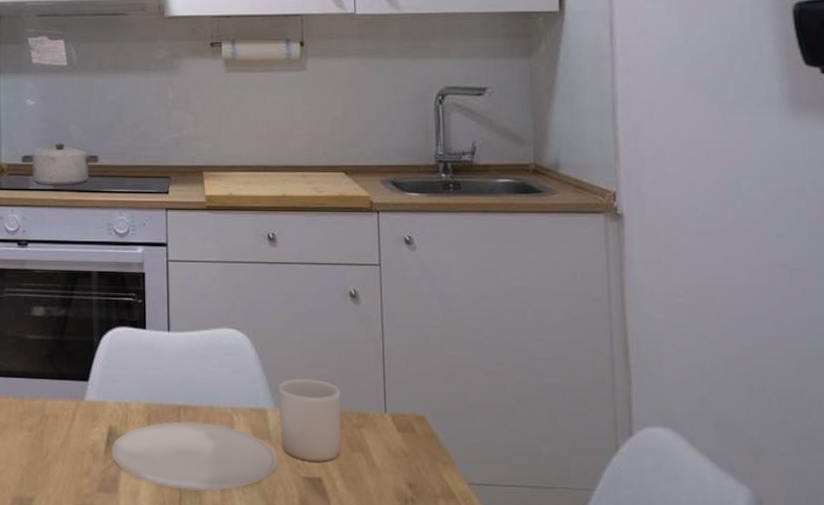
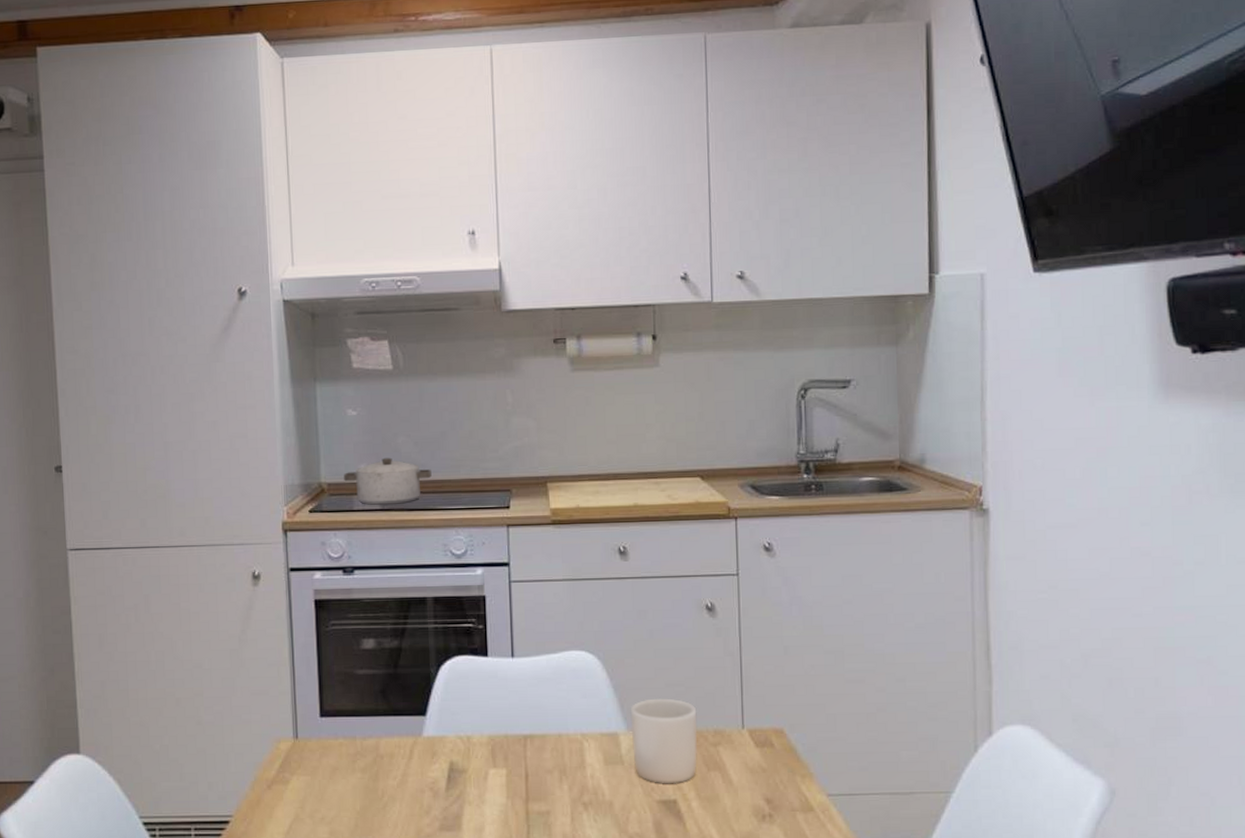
plate: present [111,421,277,492] -> none [453,751,630,823]

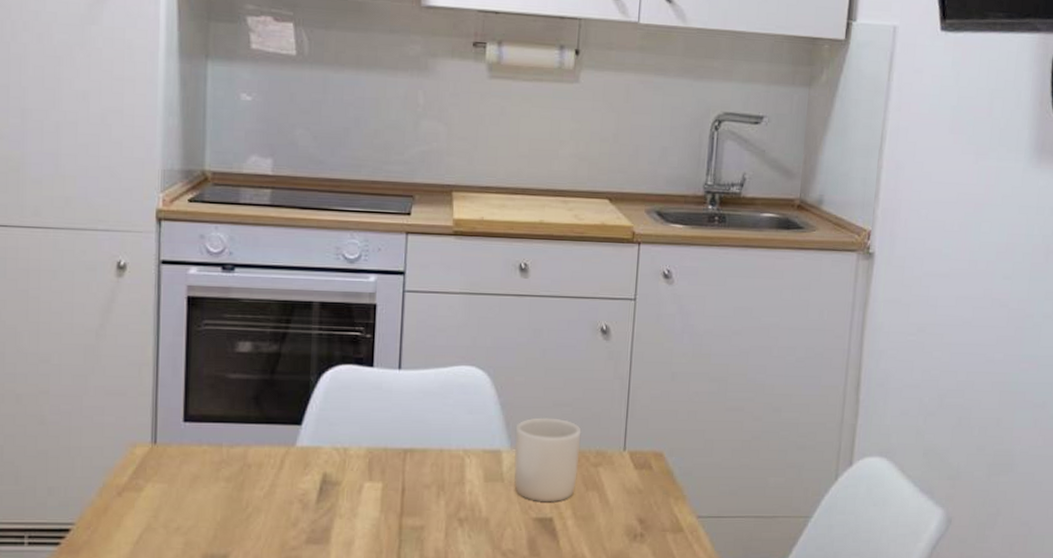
cooking pot: present [344,457,432,506] -> none [231,149,330,202]

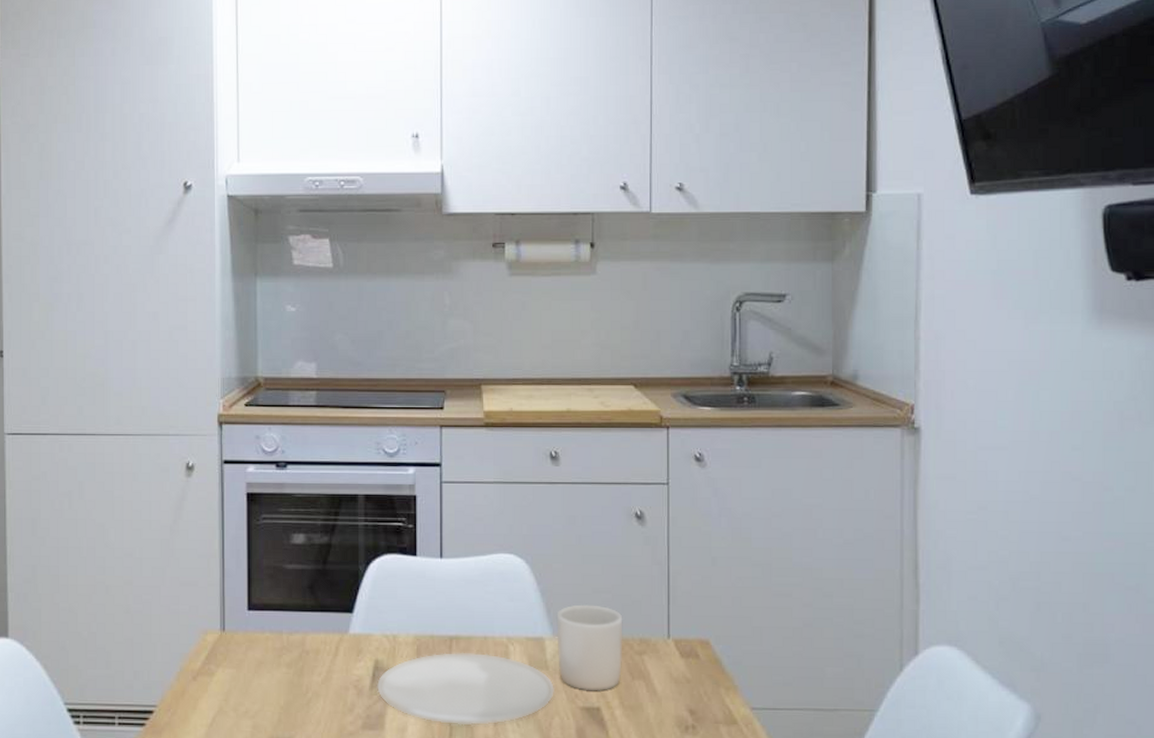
plate: none [324,465,509,538] -> present [377,653,554,726]

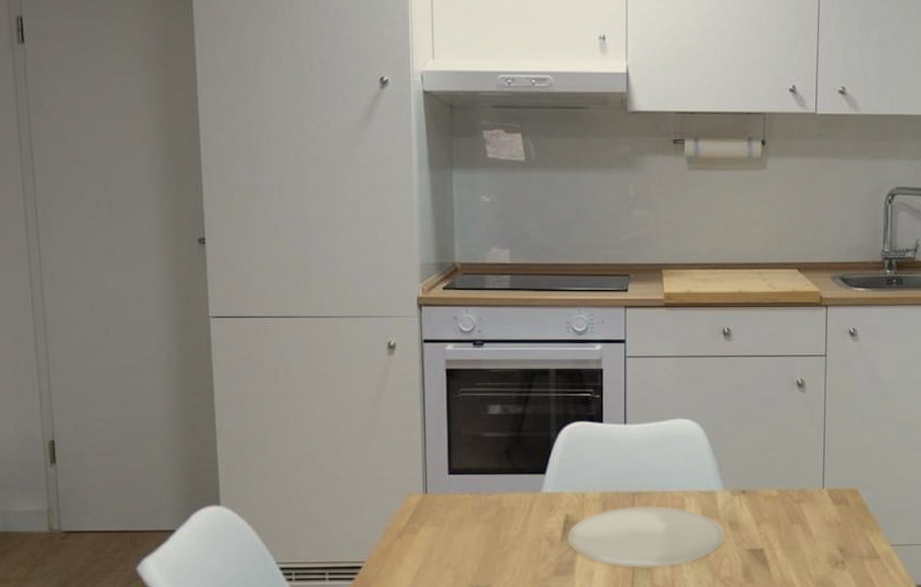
mug: present [556,604,623,691] -> none [727,461,785,535]

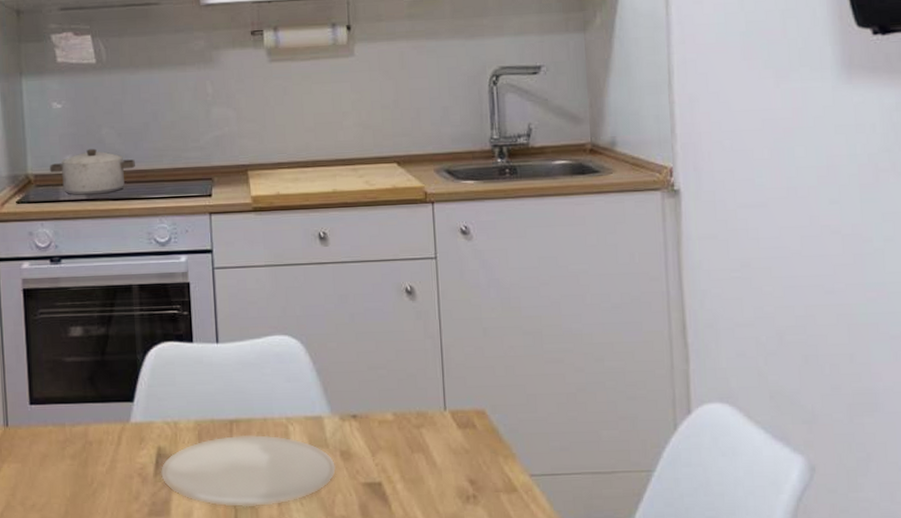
cooking pot: none [476,241,558,285] -> present [50,148,135,196]

